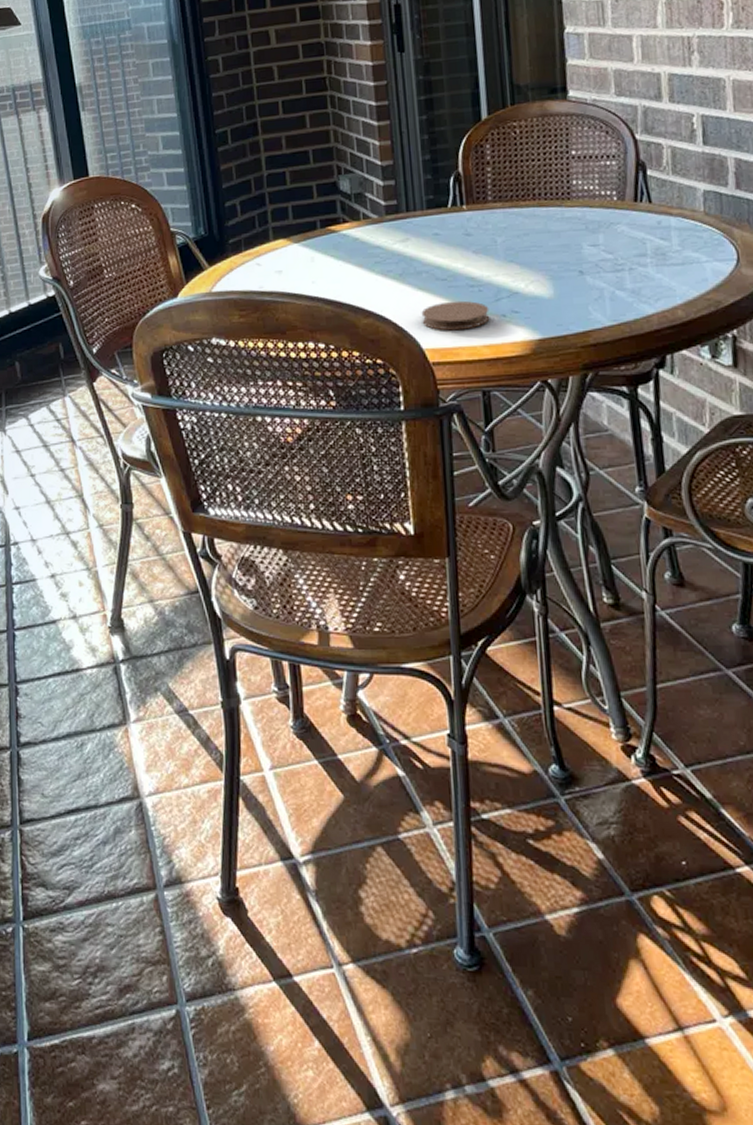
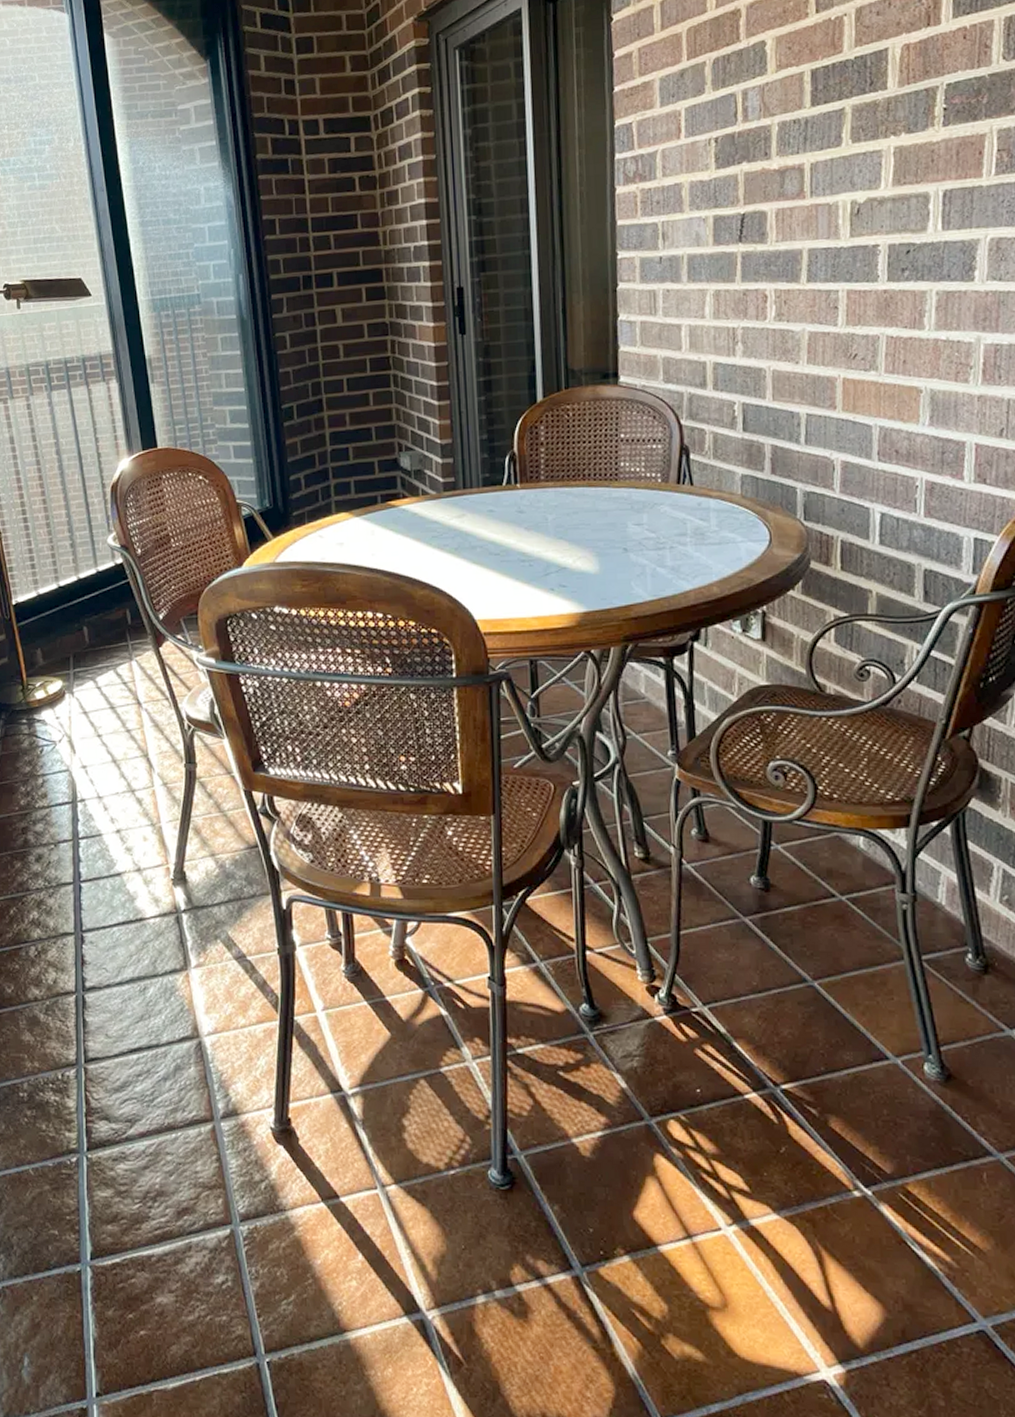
coaster: present [421,300,490,331] -> none [474,574,539,603]

